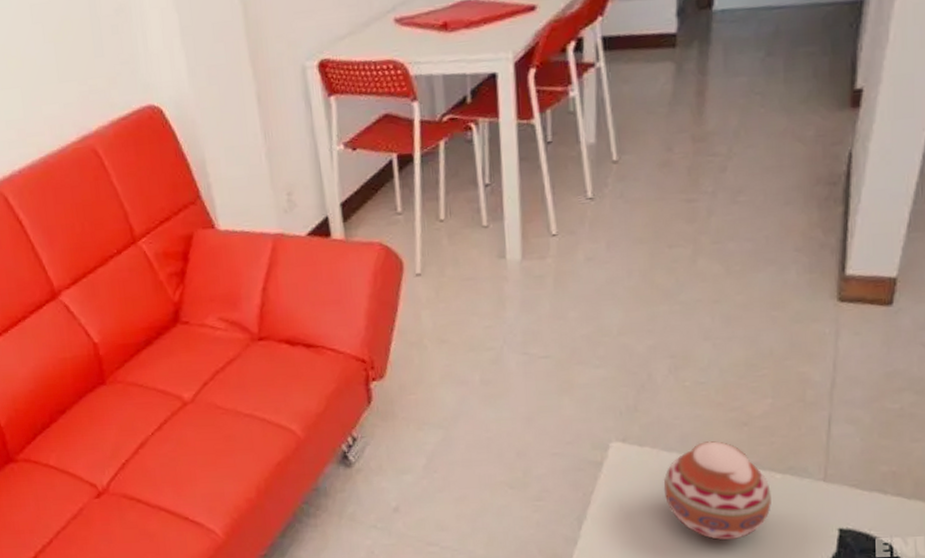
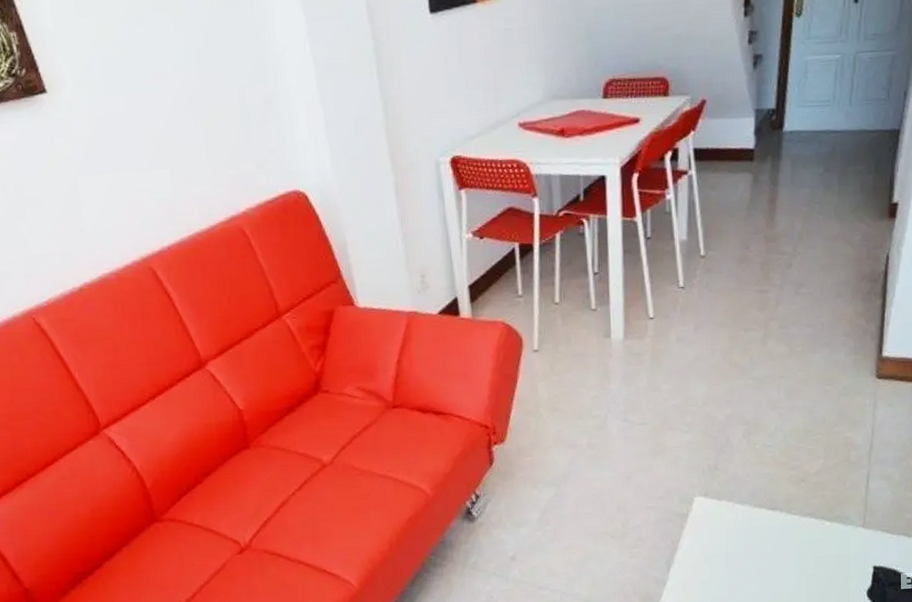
decorative ball: present [663,440,771,540] -> none [737,494,822,578]

